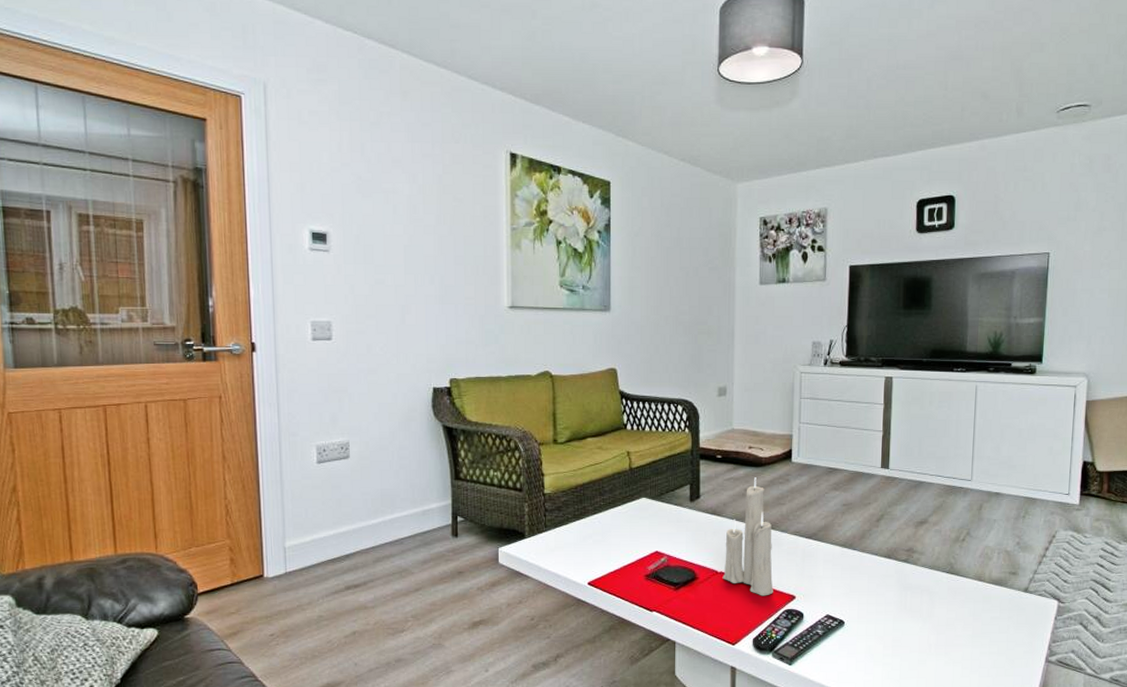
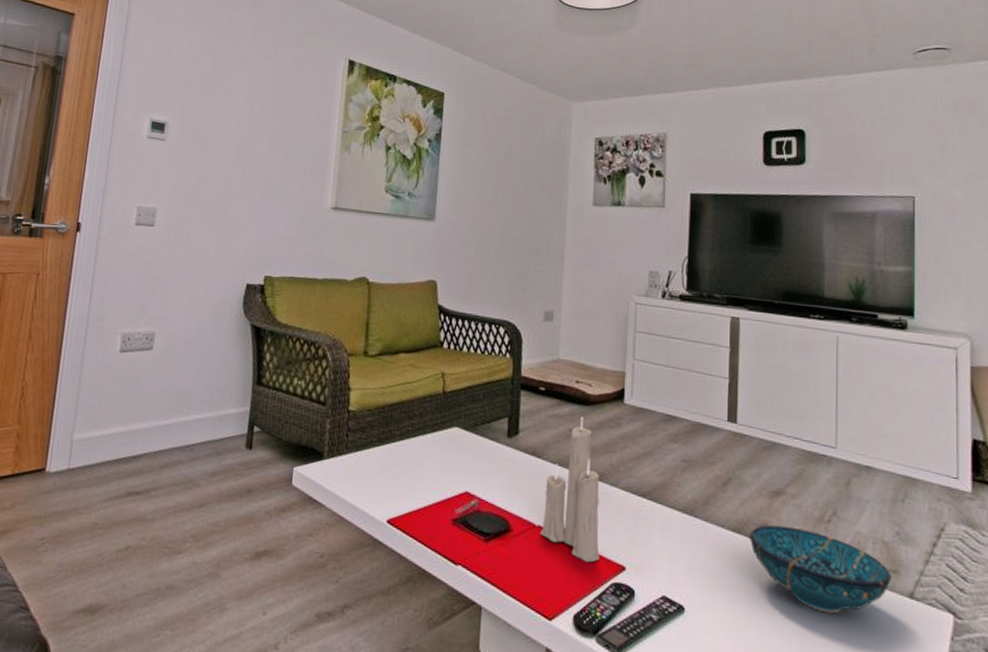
decorative bowl: none [897,548,1011,612] -> present [749,524,891,614]

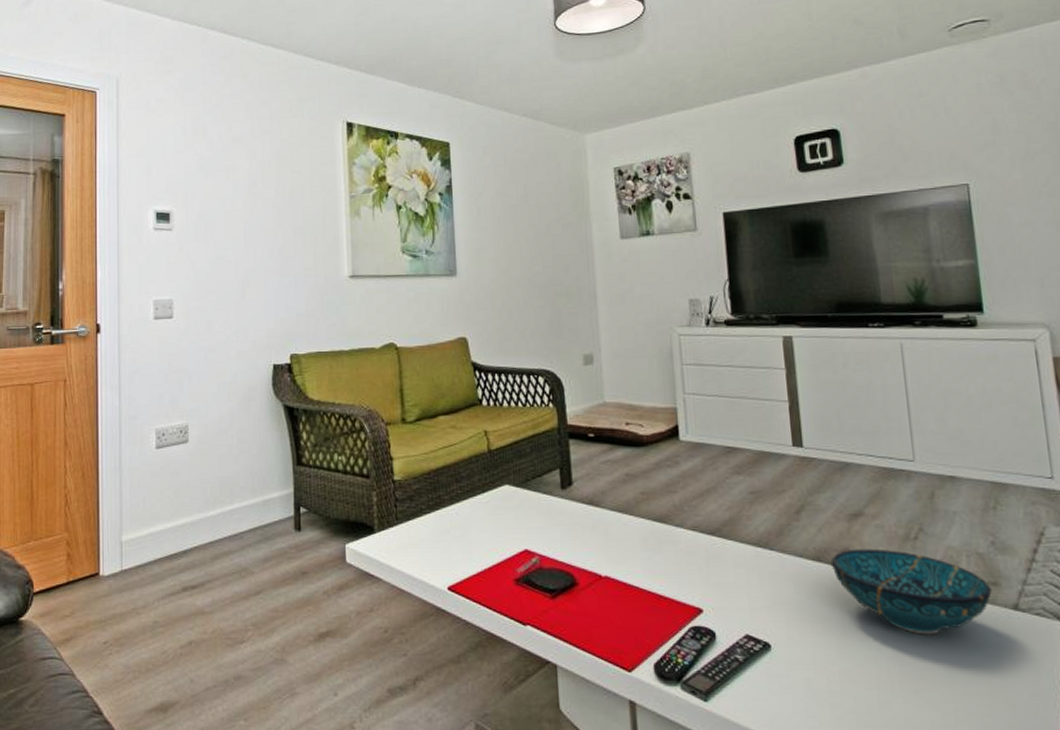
candle: present [540,417,600,563] -> none [608,459,674,609]

